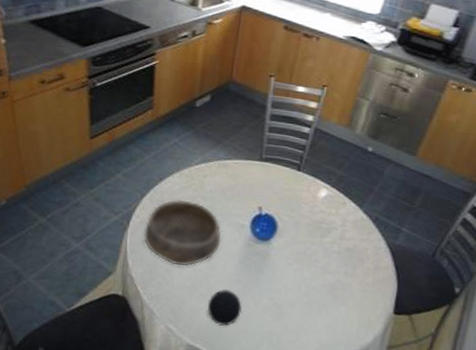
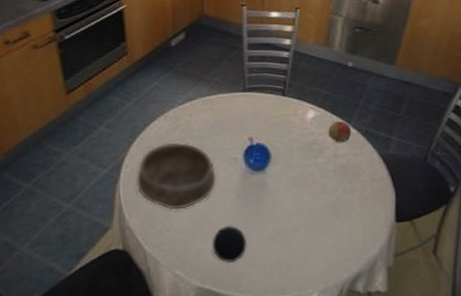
fruit: none [337,203,362,227] -> present [328,120,352,144]

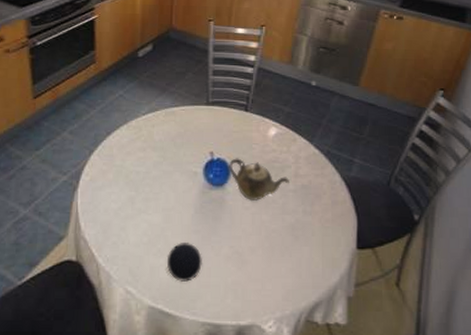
bowl: present [135,142,217,210] -> none [94,152,176,222]
teapot: none [268,142,329,182] -> present [229,158,289,200]
fruit: present [328,120,352,144] -> none [289,139,314,163]

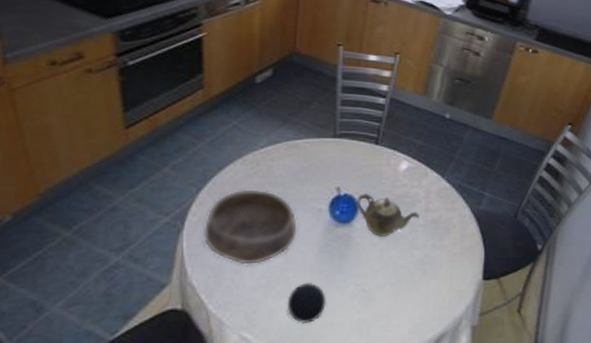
bowl: none [94,152,176,222] -> present [203,189,298,265]

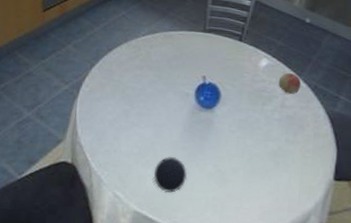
bowl: present [203,189,298,265] -> none [92,69,168,135]
teapot: present [357,193,419,237] -> none [219,84,275,126]
fruit: none [420,173,445,197] -> present [278,72,302,95]

